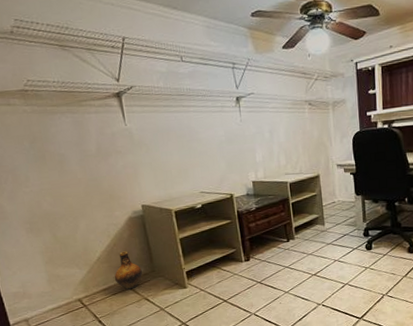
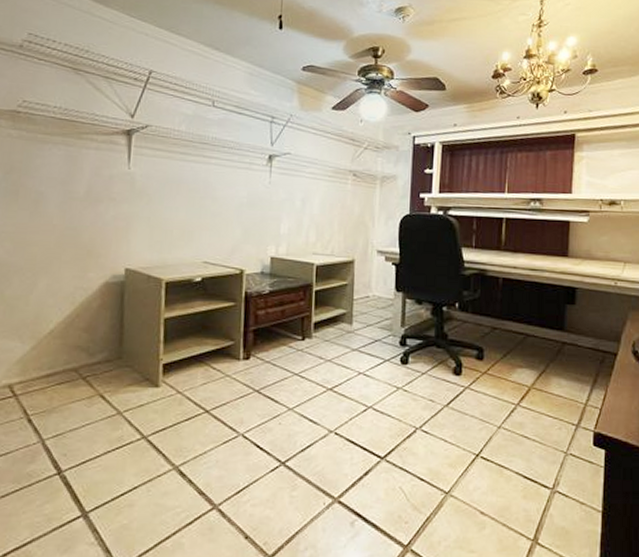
ceramic jug: present [114,251,142,290] -> none [65,326,105,380]

